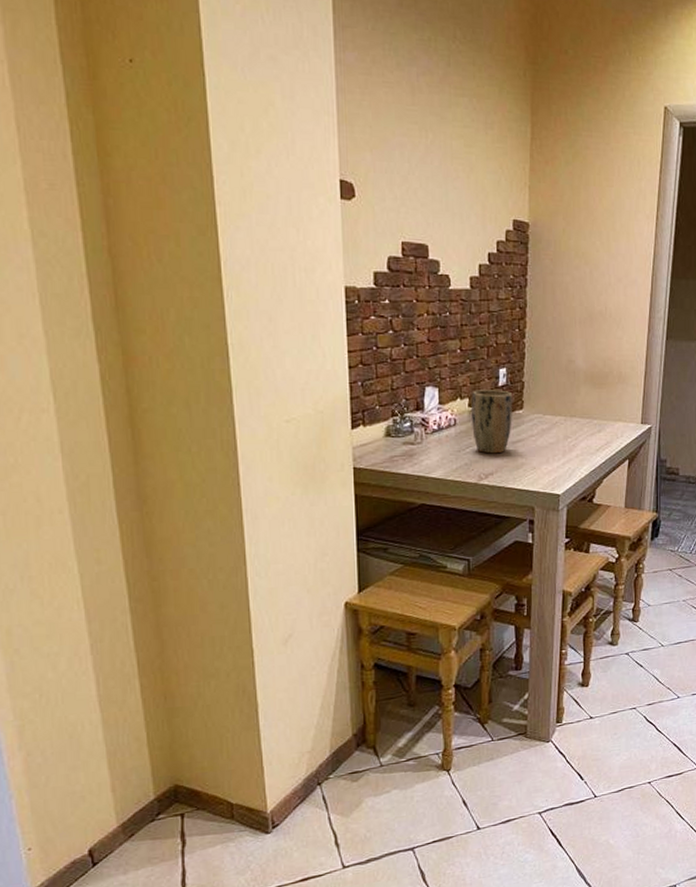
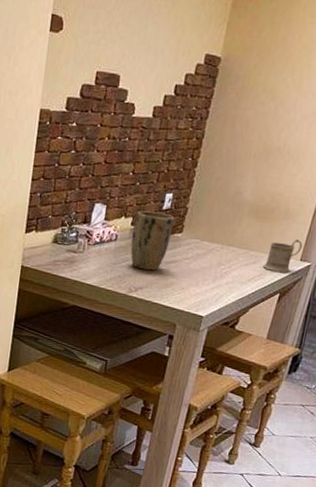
mug: none [608,402,640,437] -> present [263,238,303,273]

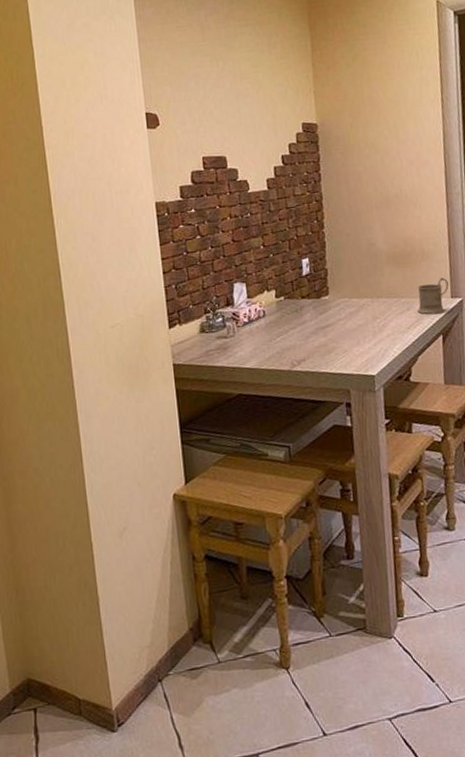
plant pot: present [130,210,175,271] -> none [277,279,319,341]

